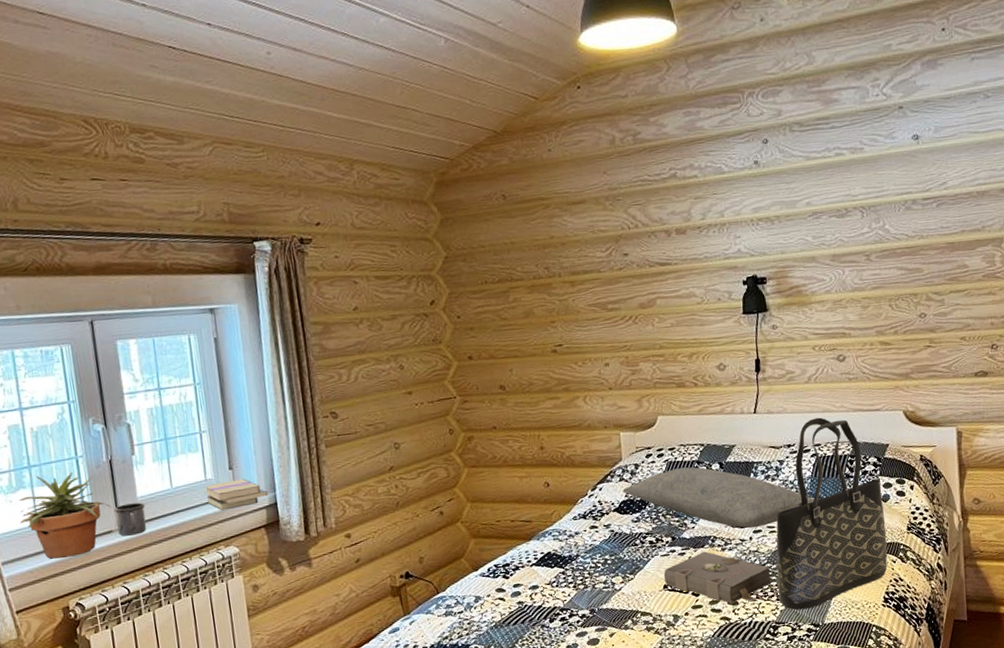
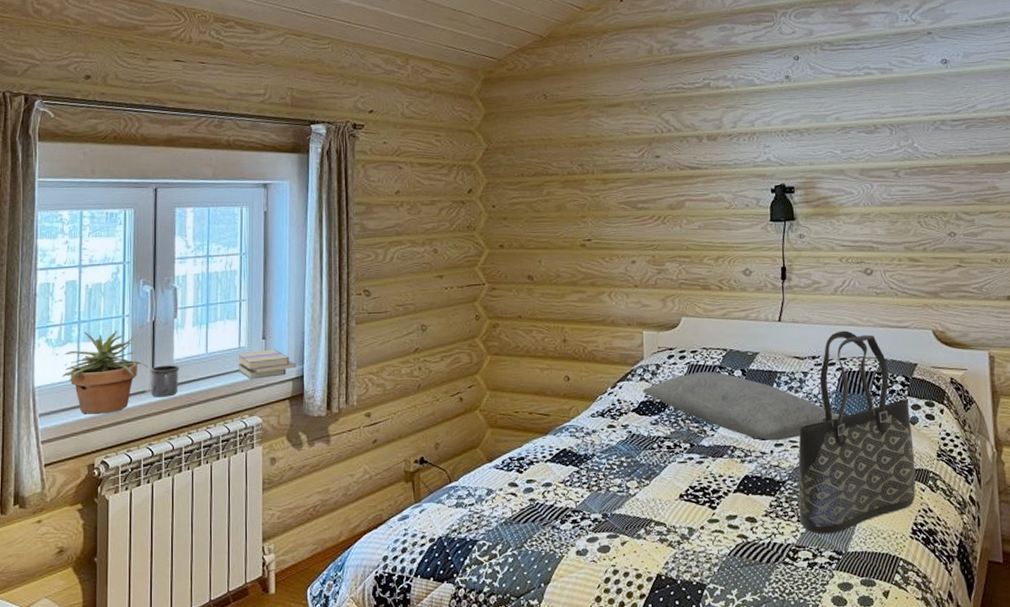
book: present [663,551,772,603] -> none [680,461,793,521]

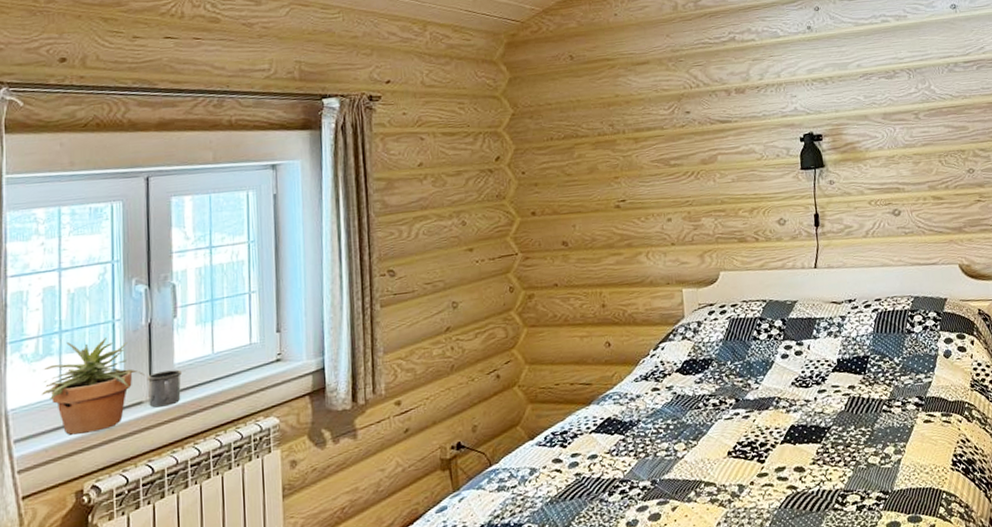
books: present [236,349,296,380] -> none [247,342,316,378]
pillow: present [642,372,839,441] -> none [685,324,878,388]
tote bag: present [798,330,916,534] -> none [840,271,954,477]

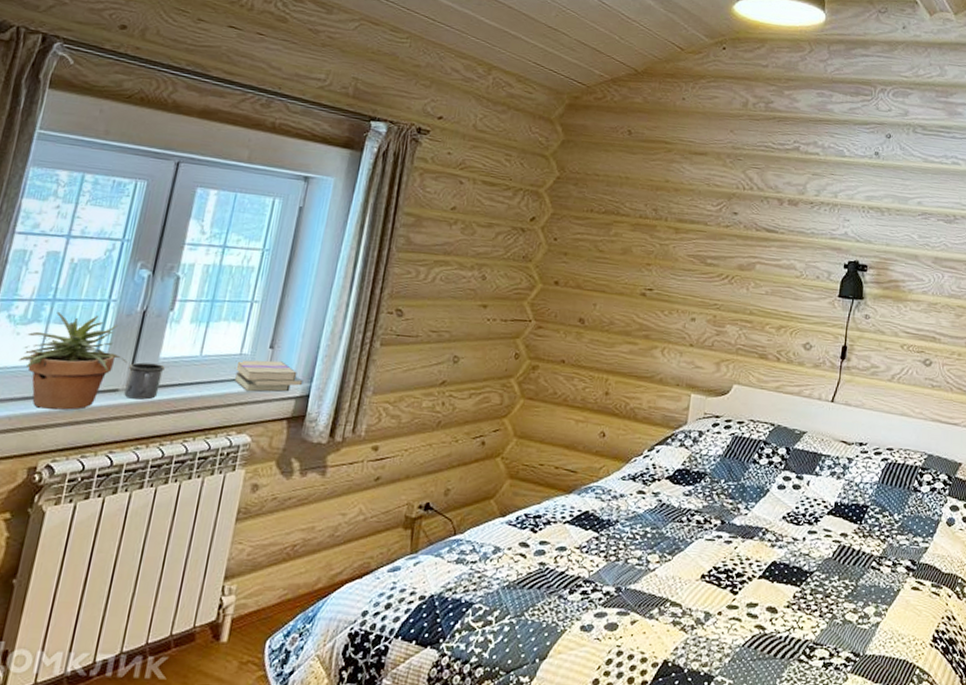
books: none [247,342,316,378] -> present [233,359,303,393]

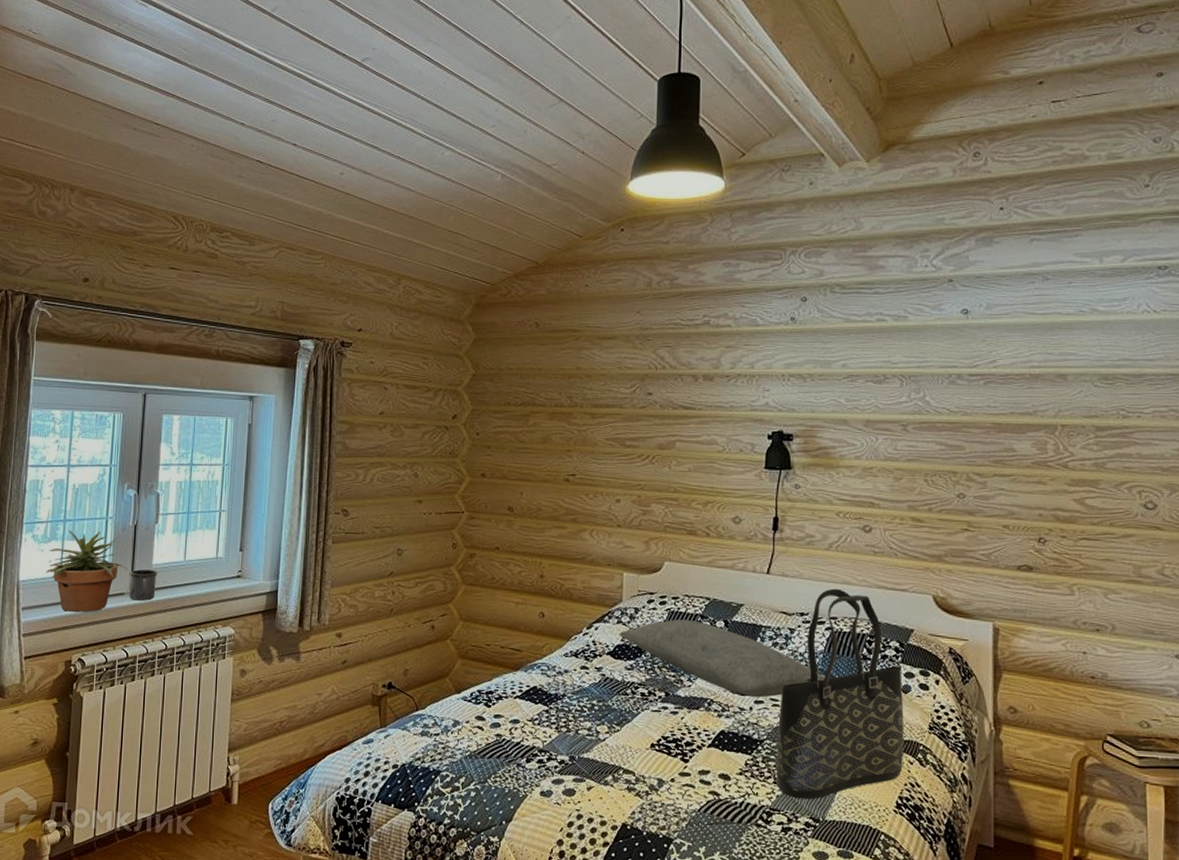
books: present [233,359,303,393] -> none [213,562,271,590]
pillow: none [680,444,878,528] -> present [619,619,826,698]
tote bag: none [822,419,948,634] -> present [777,588,904,800]

